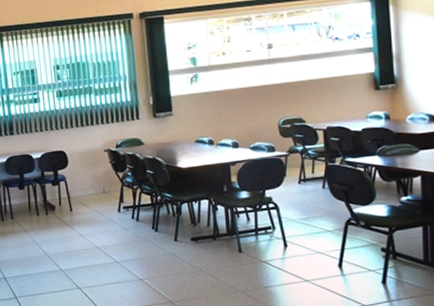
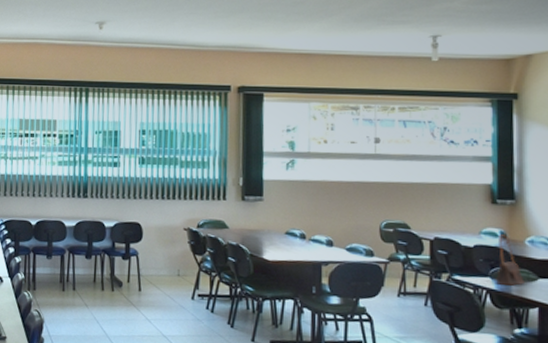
shoulder bag: none [382,116,408,162] -> present [496,234,525,286]

